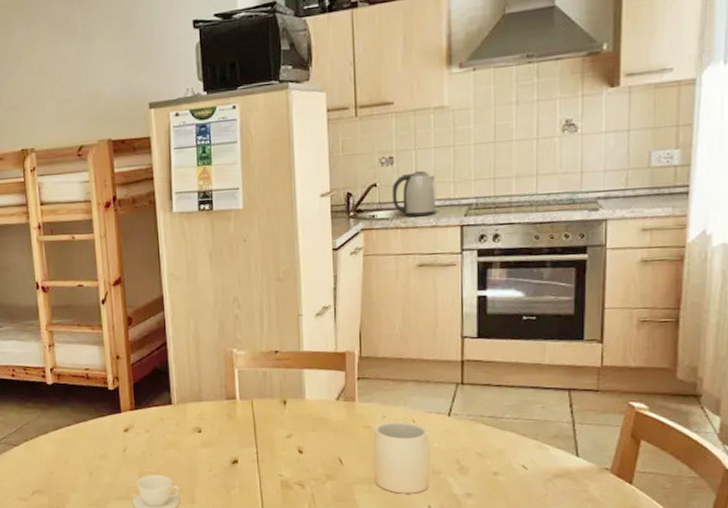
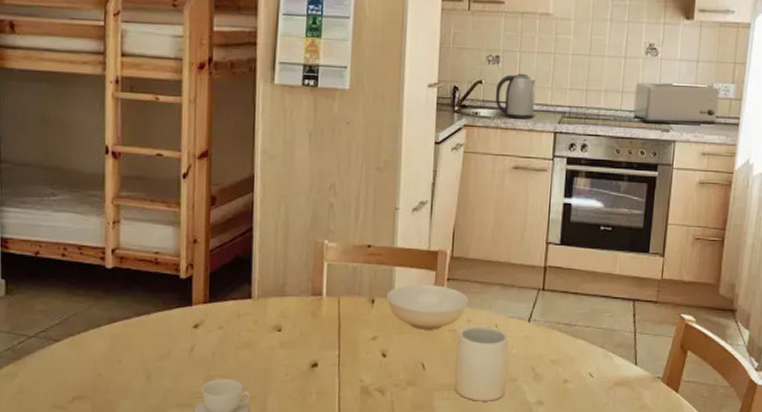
bowl: none [297,383,382,427] -> present [386,283,468,330]
toaster: none [552,154,660,205] -> present [633,82,720,125]

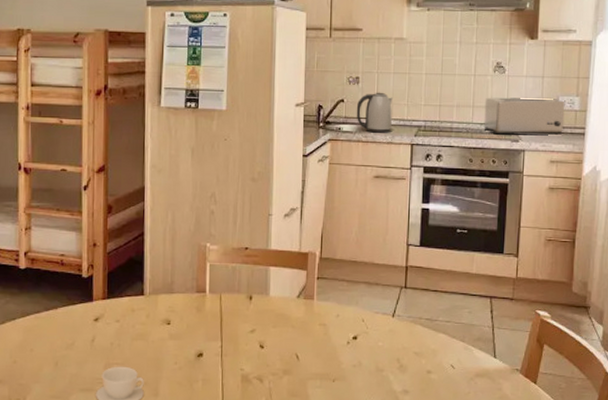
bowl: present [386,283,468,330] -> none [262,282,337,324]
mug: present [454,326,509,401] -> none [326,321,376,390]

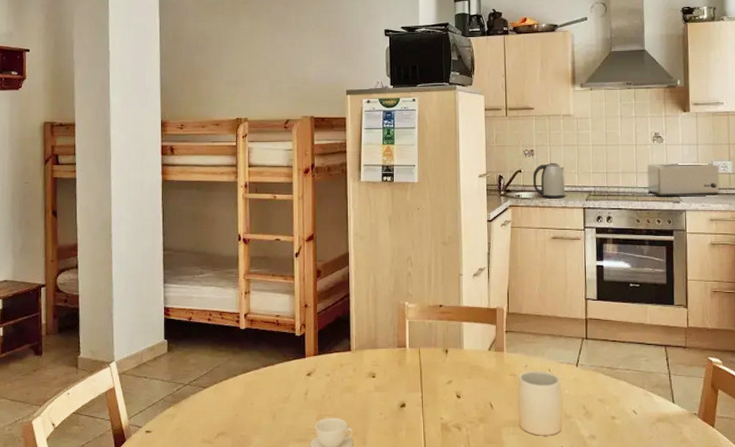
mug: none [326,321,376,390] -> present [517,371,563,436]

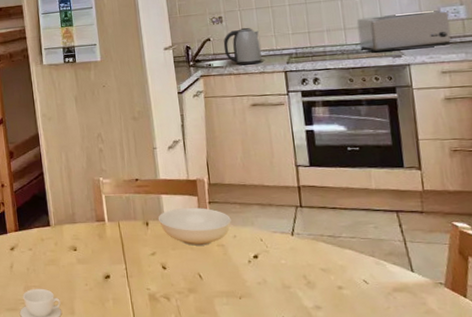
bowl: none [457,335,524,375] -> present [157,207,231,246]
mug: present [517,371,563,436] -> none [227,241,282,306]

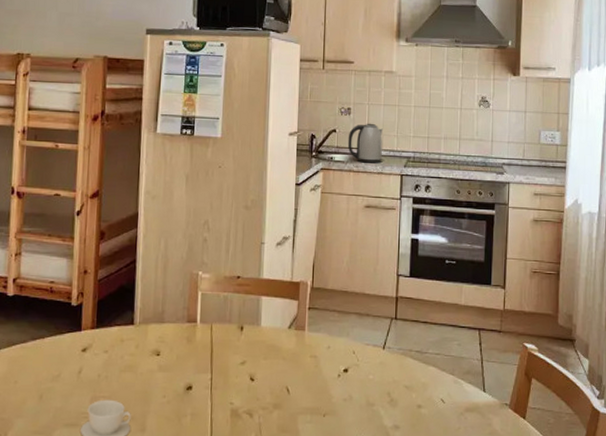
bowl: present [157,207,231,246] -> none [254,312,328,356]
toaster: present [357,10,451,53] -> none [470,130,547,168]

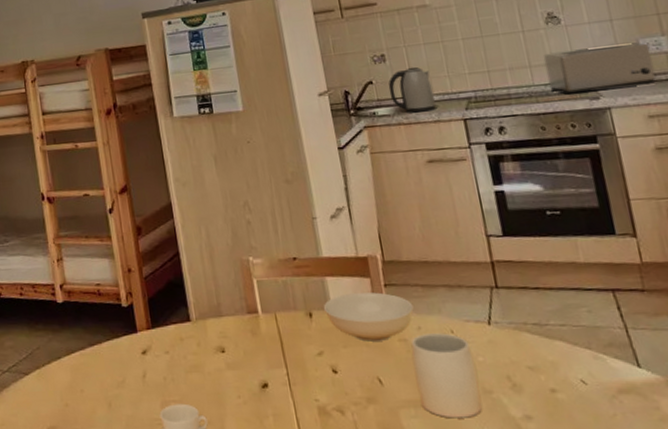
bowl: none [254,312,328,356] -> present [323,292,414,342]
mug: none [316,353,367,425] -> present [411,333,483,419]
toaster: none [470,130,547,168] -> present [544,42,656,95]

